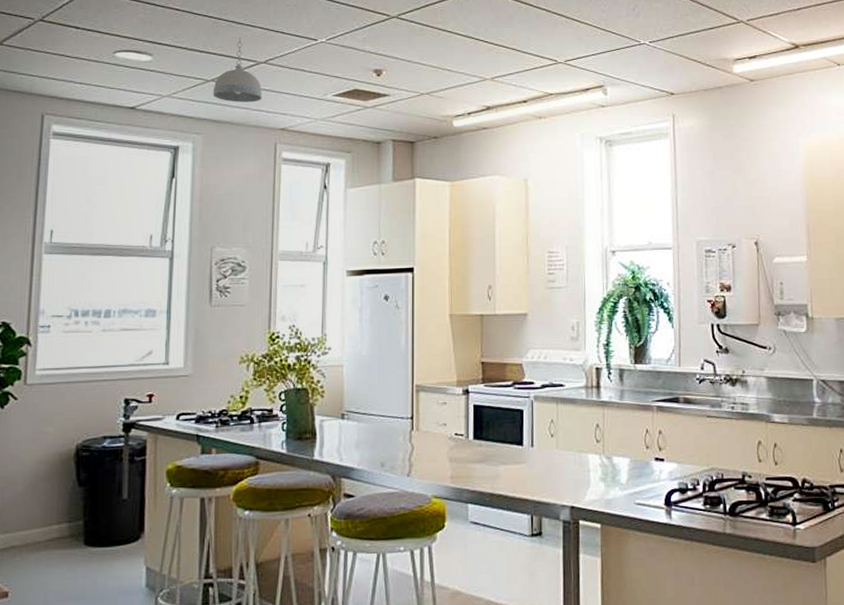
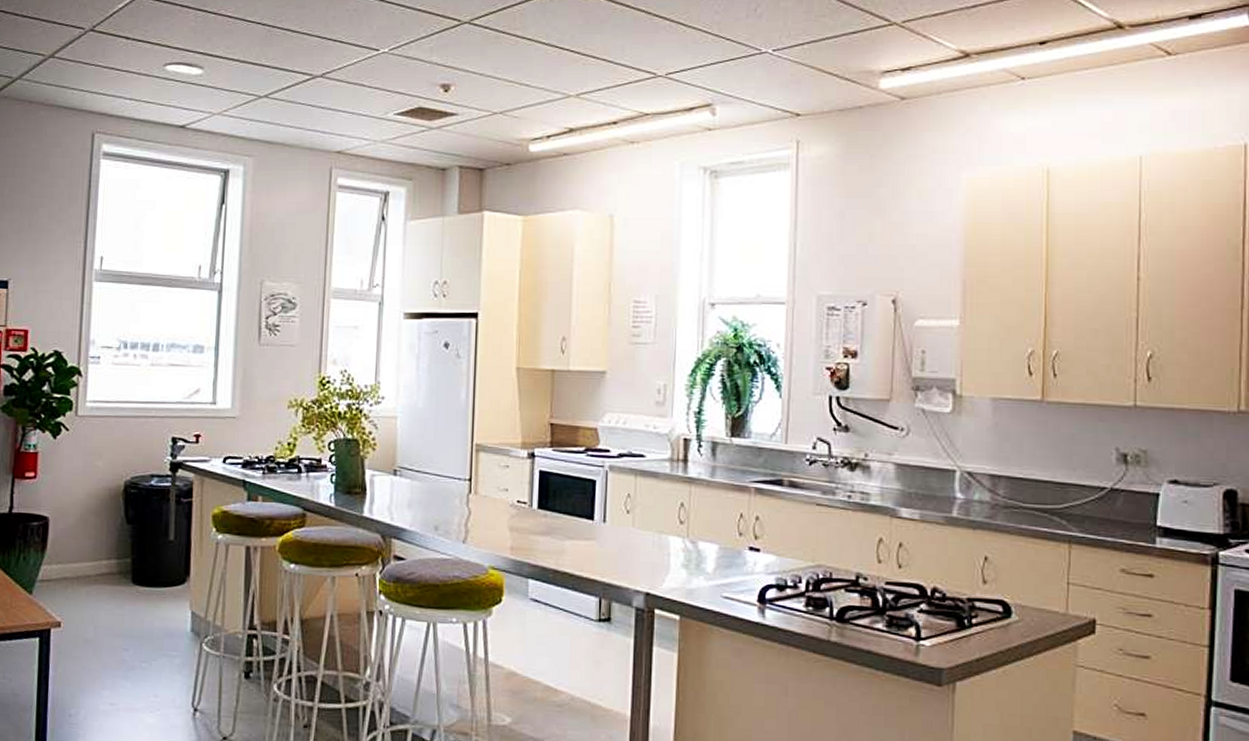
pendant light: present [212,38,263,102] -> none [265,48,318,121]

